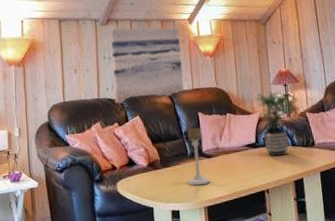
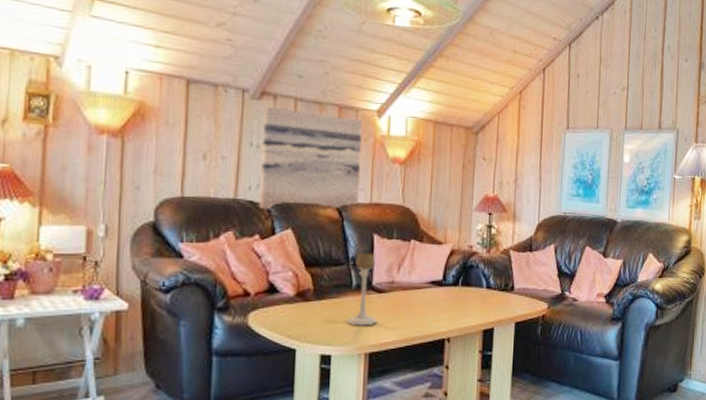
potted plant: present [256,91,294,157] -> none [451,219,497,300]

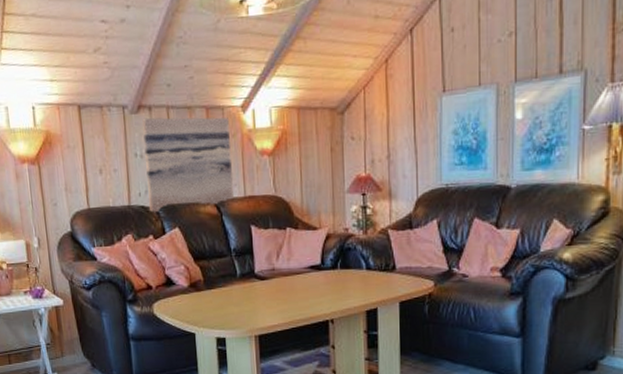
candle holder: present [346,253,378,326] -> none [235,243,263,311]

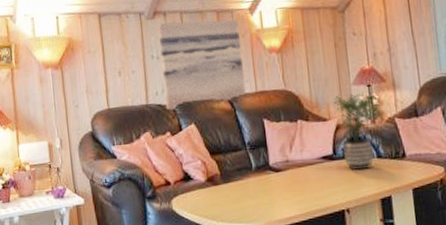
potted plant: none [325,201,374,282] -> present [333,92,380,171]

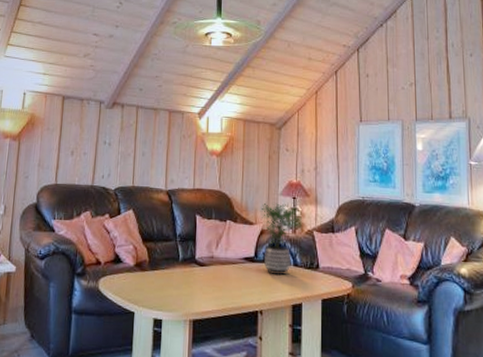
wall art: present [158,19,246,111] -> none [110,113,187,195]

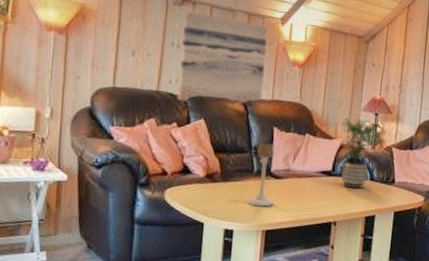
wall art: none [110,113,187,195] -> present [178,11,268,104]
candle holder: none [174,231,200,295] -> present [247,143,274,207]

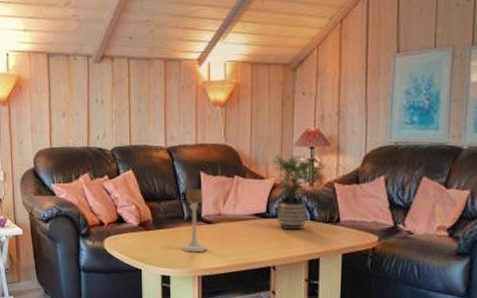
wall art: present [178,11,268,104] -> none [105,67,185,155]

